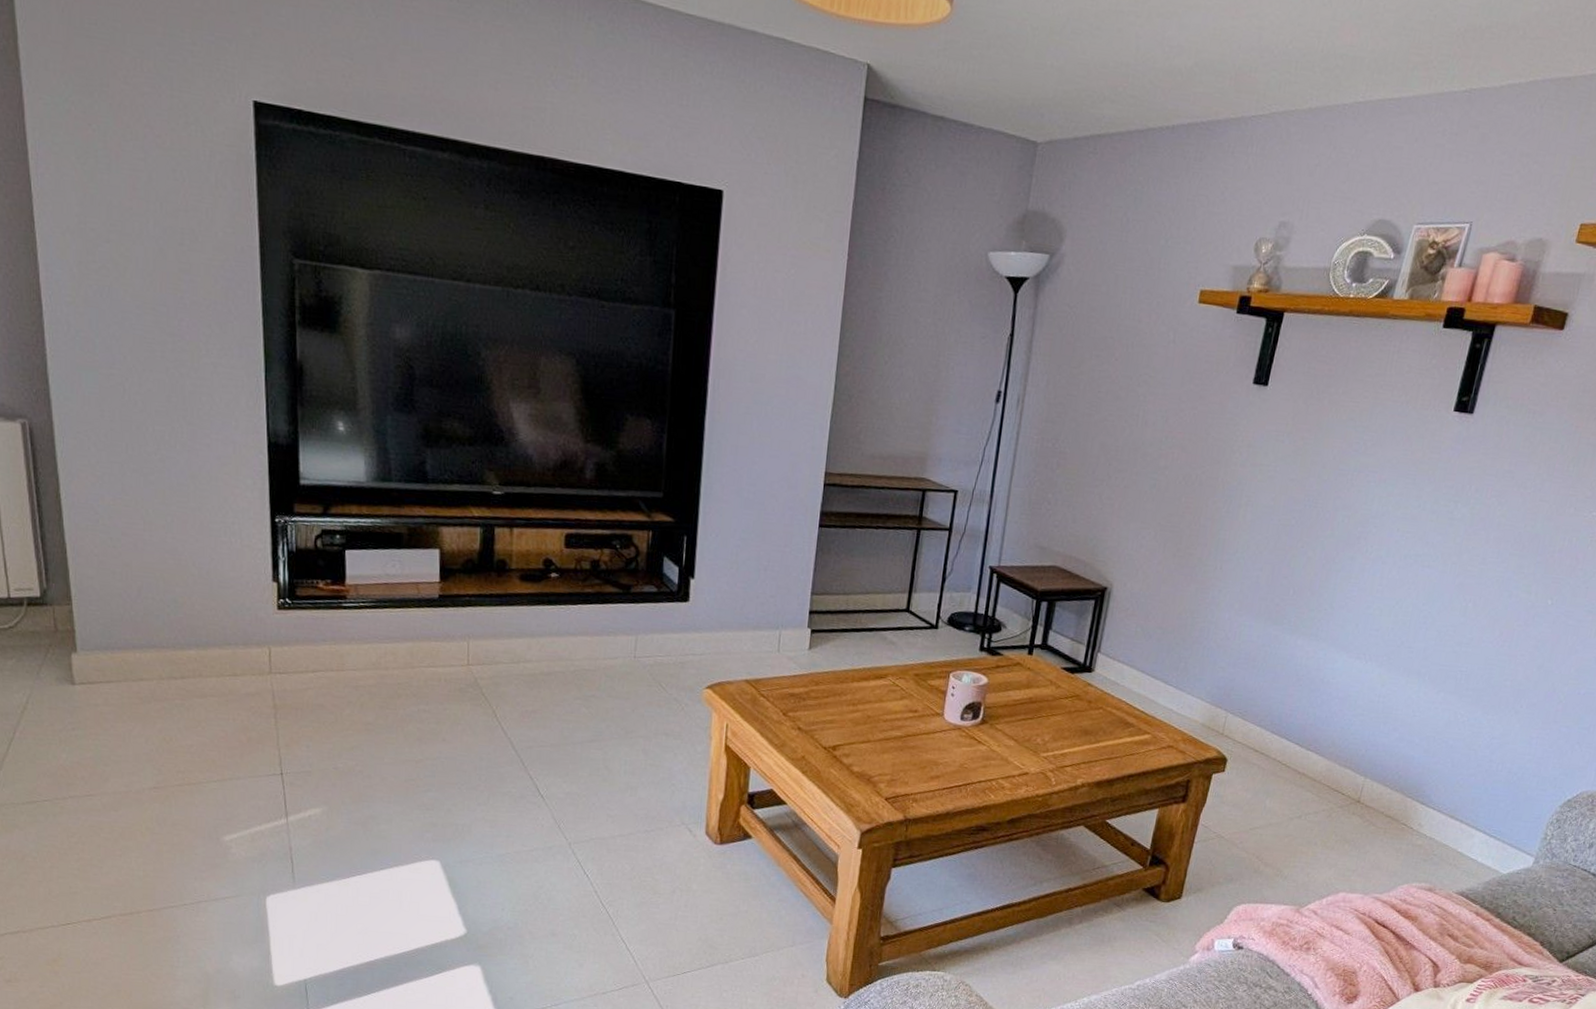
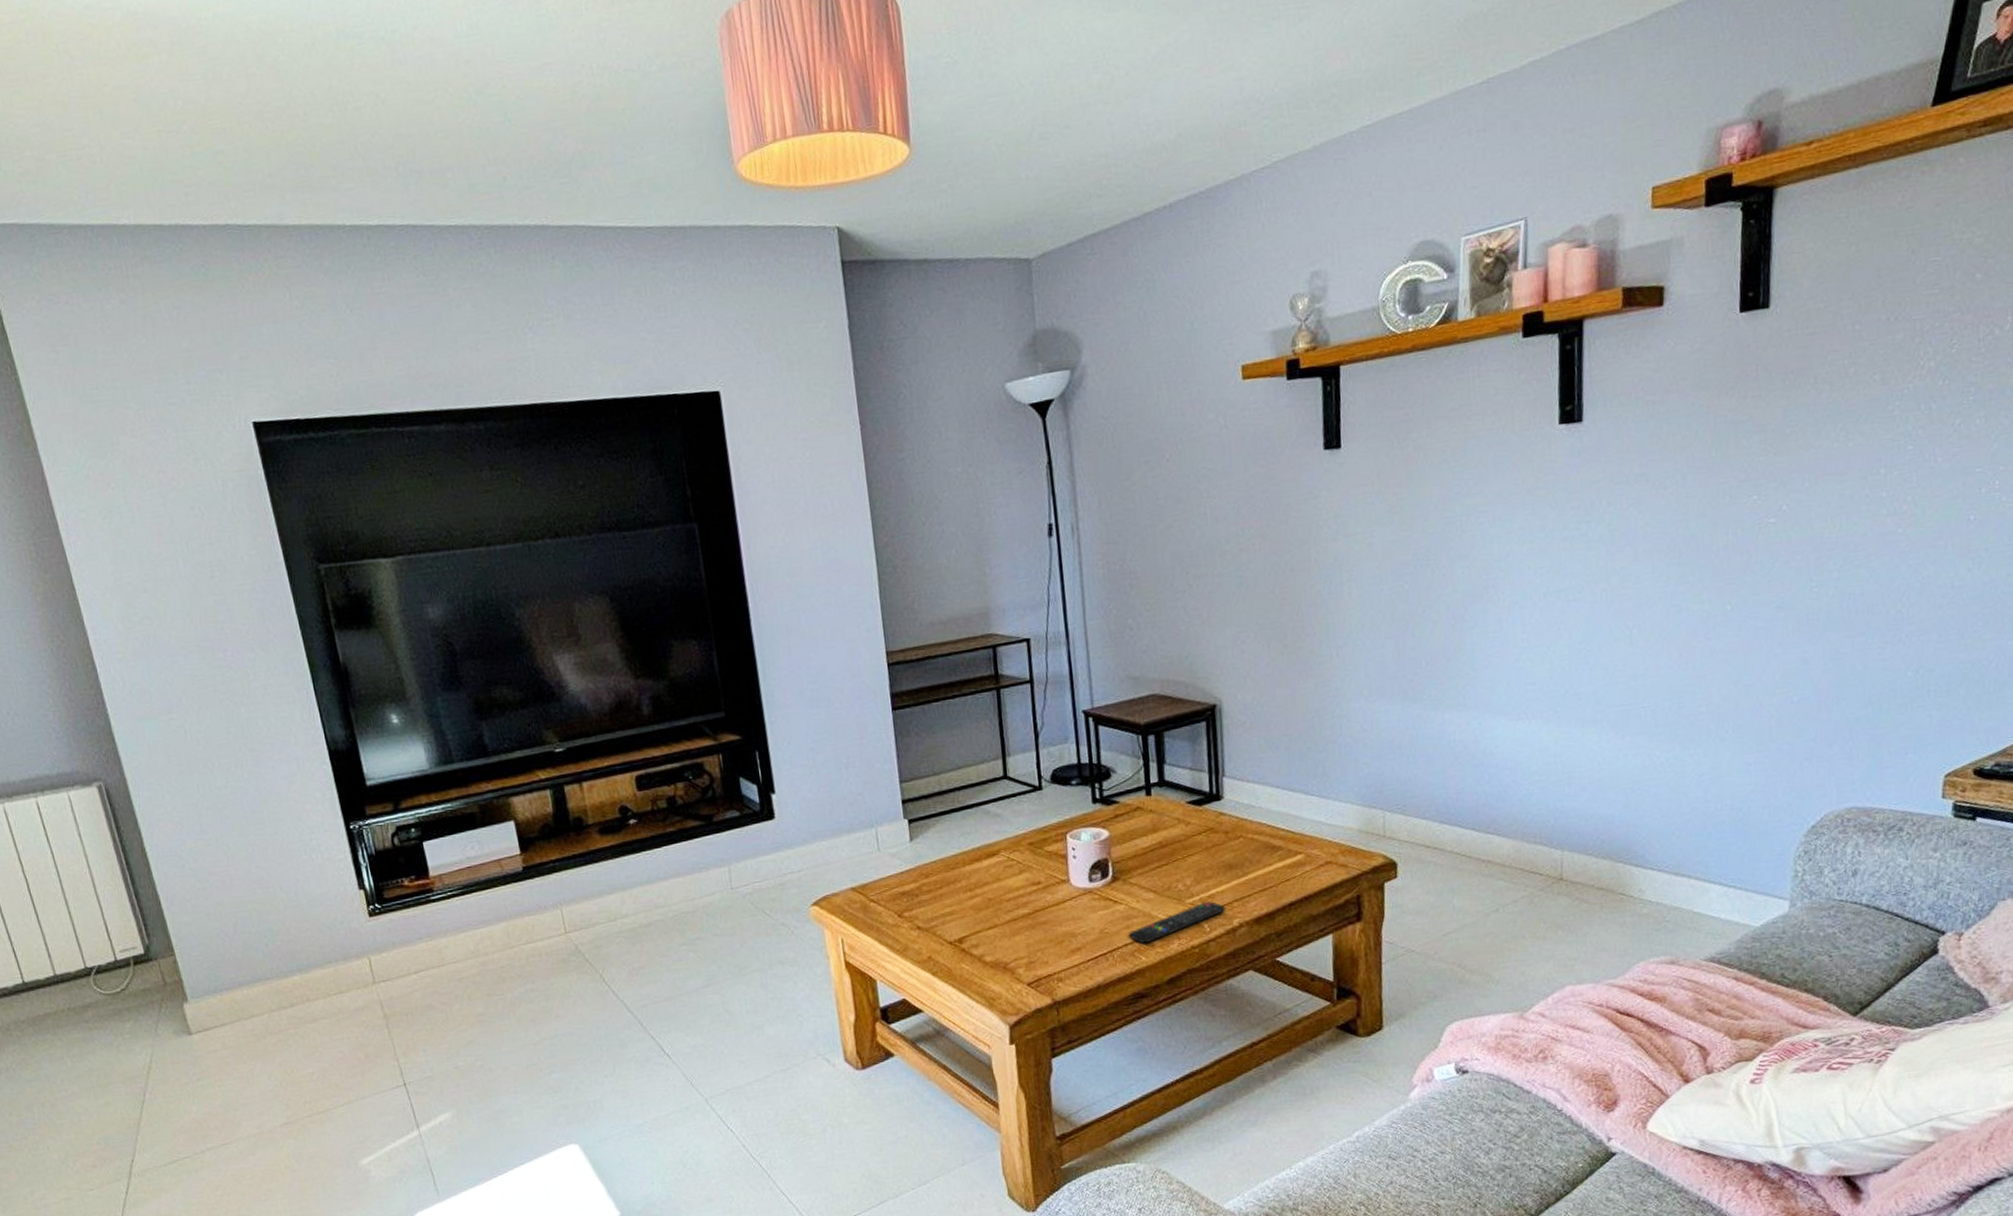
remote control: none [984,758,1074,784] -> present [1129,901,1227,944]

